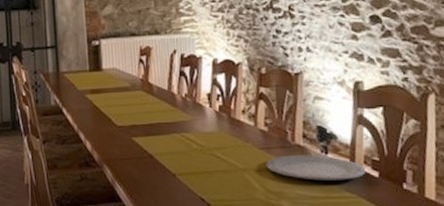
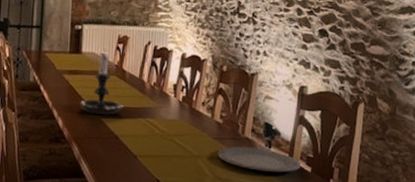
candle holder: none [106,63,156,134] -> present [79,49,125,115]

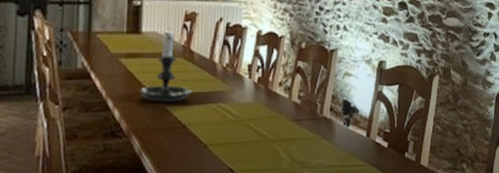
plate: present [217,146,301,173] -> none [295,127,378,150]

